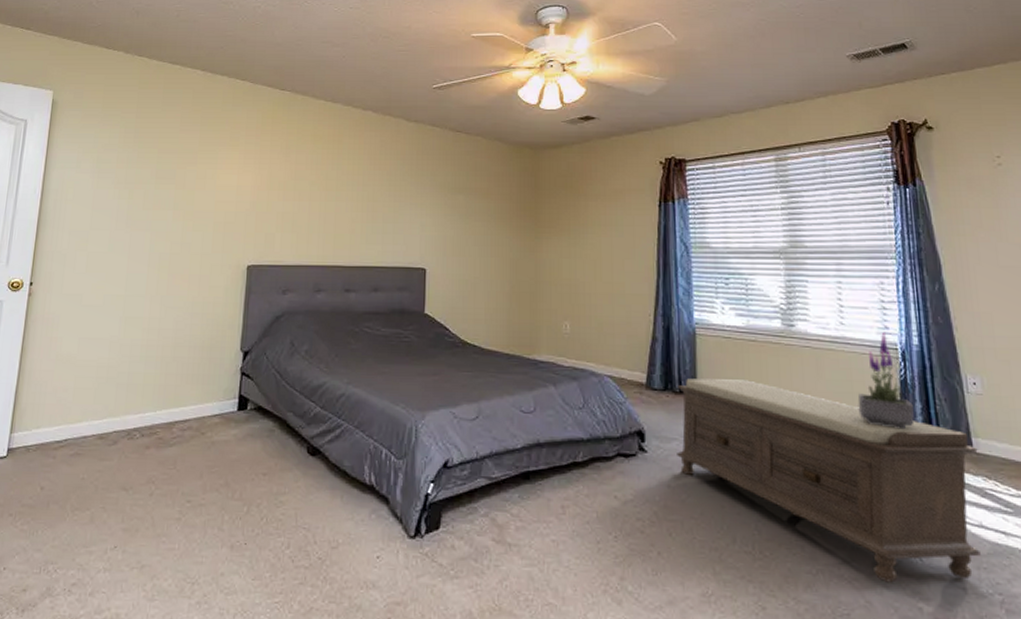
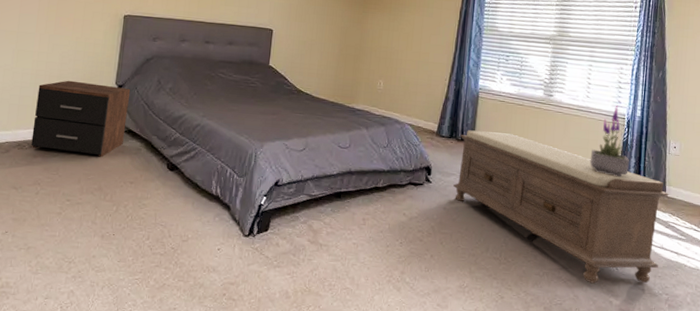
nightstand: none [142,349,259,444] -> present [31,80,131,157]

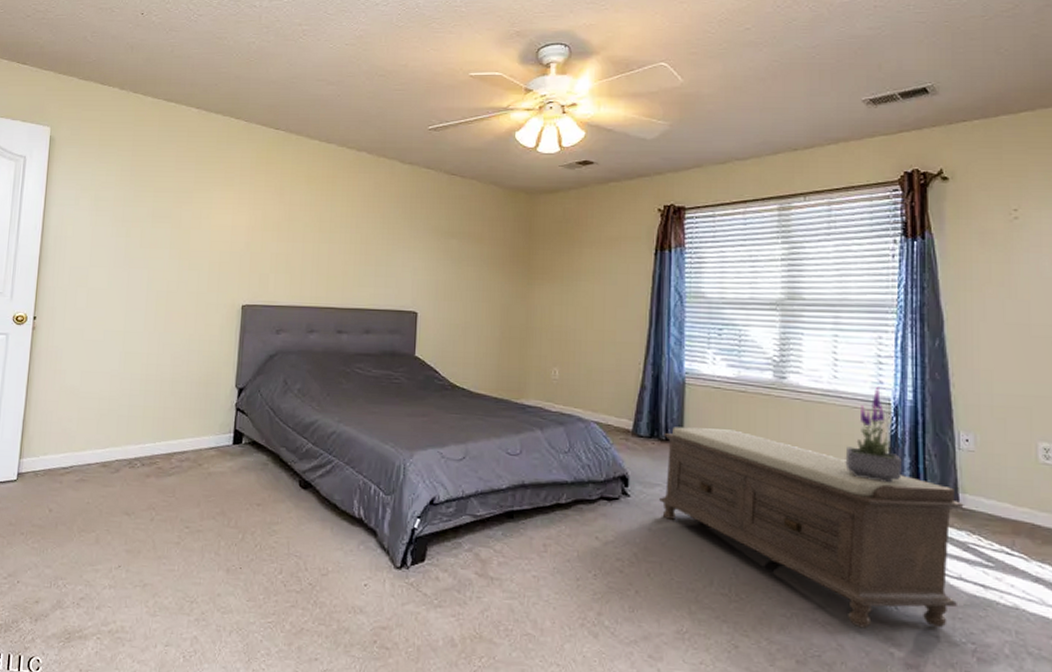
nightstand: present [31,80,131,157] -> none [143,385,253,475]

